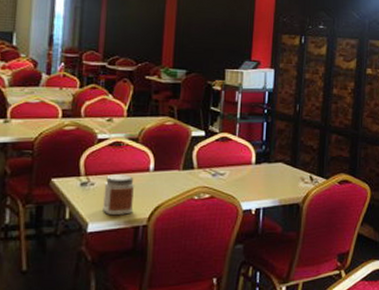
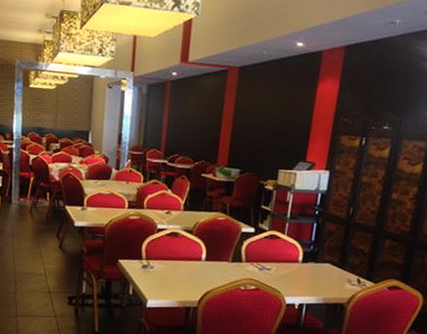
jar: present [101,174,135,215] -> none [159,260,188,296]

